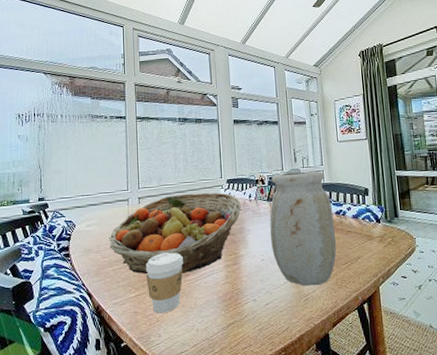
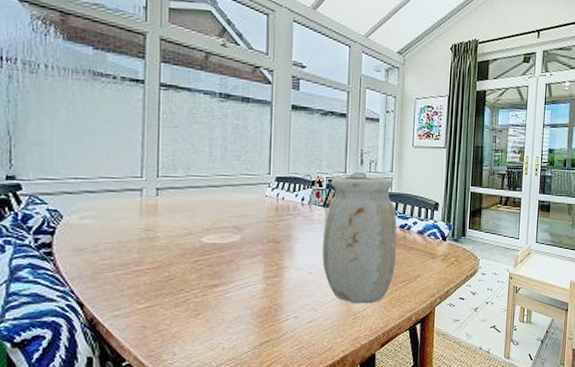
fruit basket: present [109,192,241,274] -> none [112,189,291,285]
coffee cup: present [146,252,184,314] -> none [161,258,213,329]

